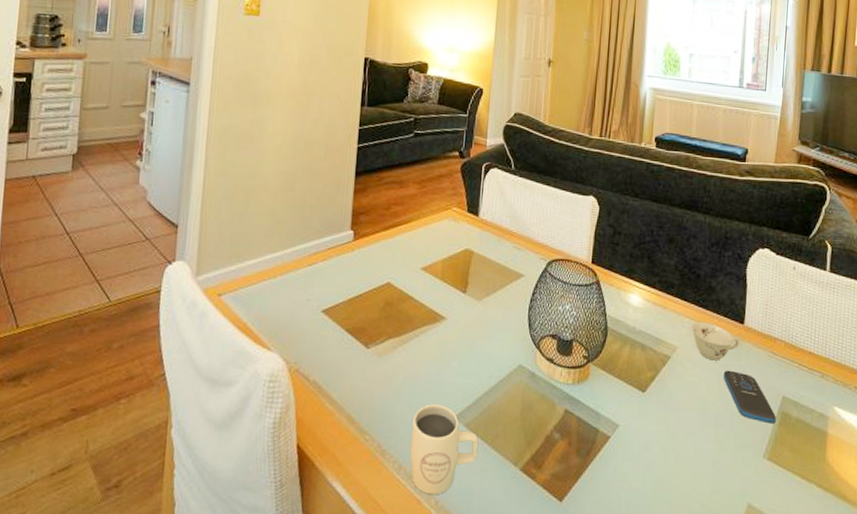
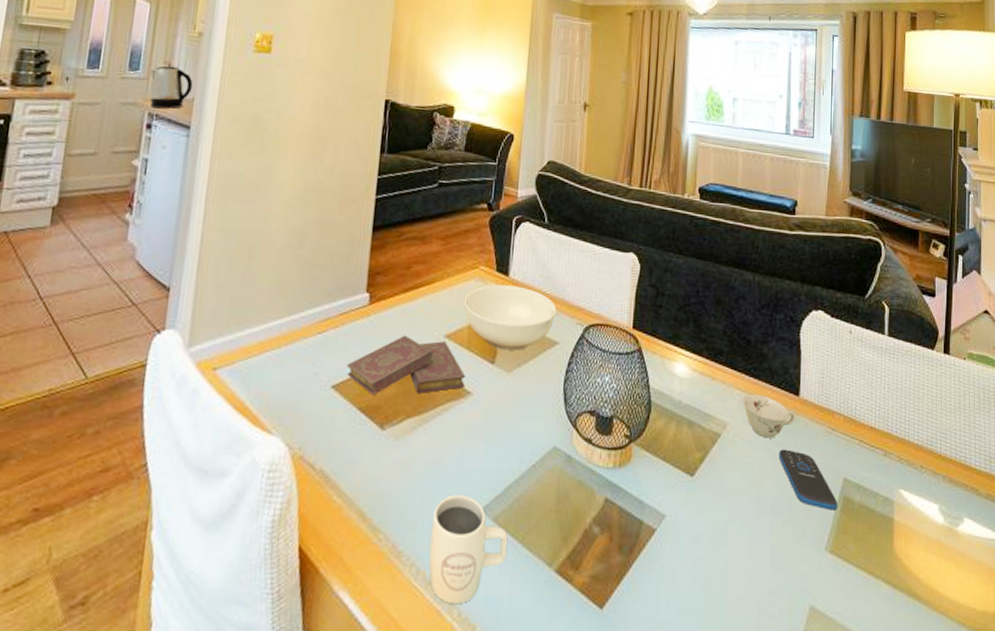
kettle: none [152,28,191,67] -> present [150,65,193,109]
book: none [335,267,441,319] -> present [347,335,466,395]
bowl: none [438,224,523,282] -> present [463,284,557,351]

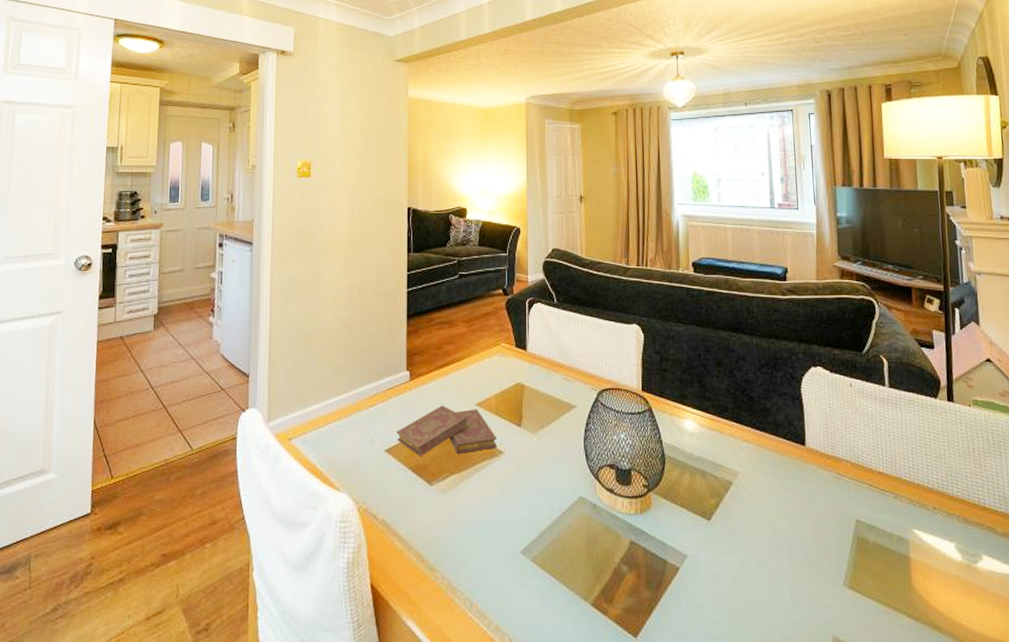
kettle: present [150,65,193,109] -> none [218,195,252,230]
mug: present [428,495,508,605] -> none [479,539,547,633]
bowl: present [463,284,557,351] -> none [489,359,572,414]
teacup: present [742,393,796,438] -> none [750,445,803,485]
mobile phone: present [778,449,837,511] -> none [790,494,852,550]

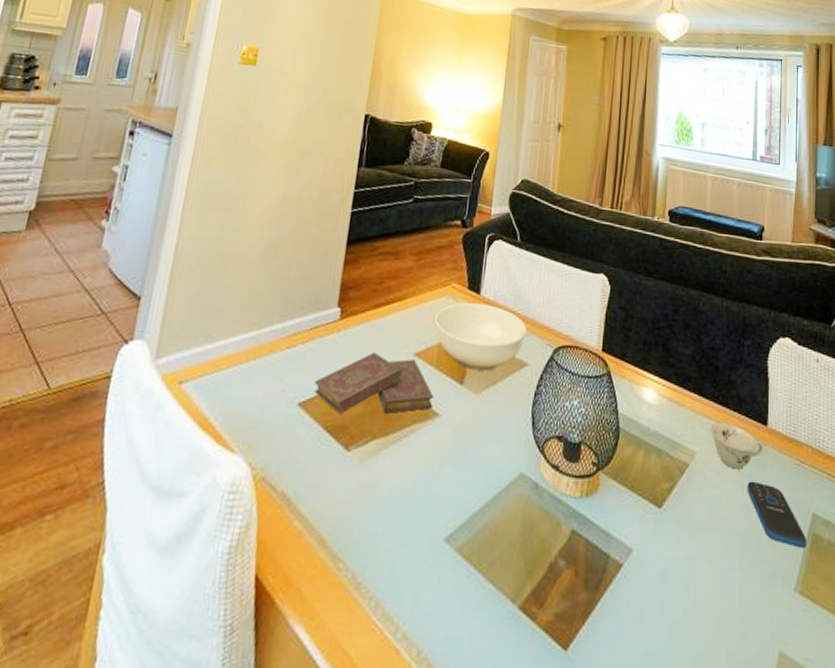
bowl: none [489,359,572,414] -> present [434,302,527,371]
teacup: none [750,445,803,485] -> present [710,422,764,470]
mobile phone: none [790,494,852,550] -> present [747,481,806,548]

